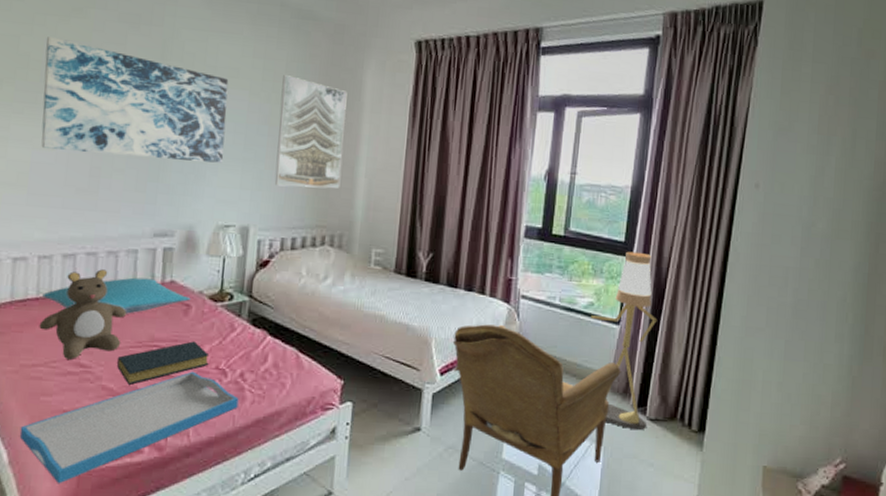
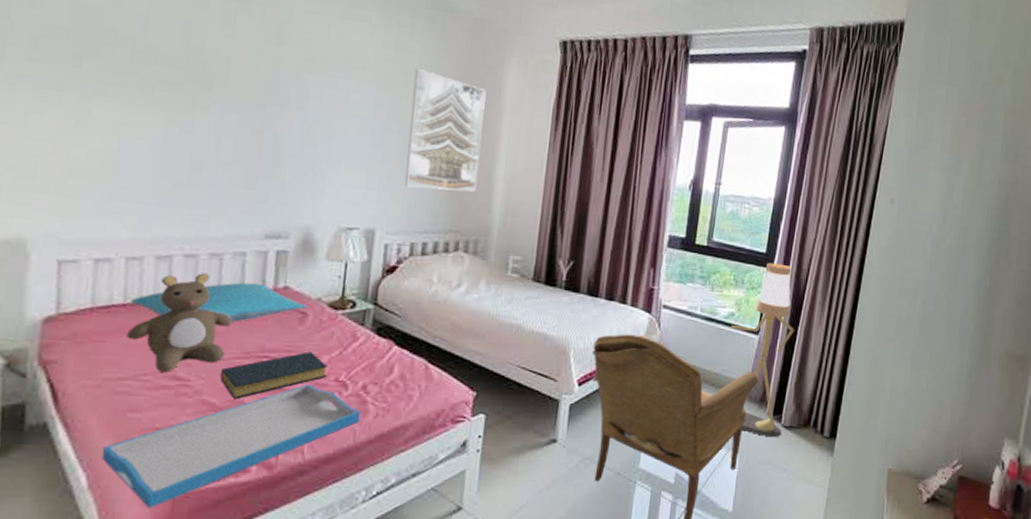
wall art: present [41,37,229,163] -> none [130,11,354,161]

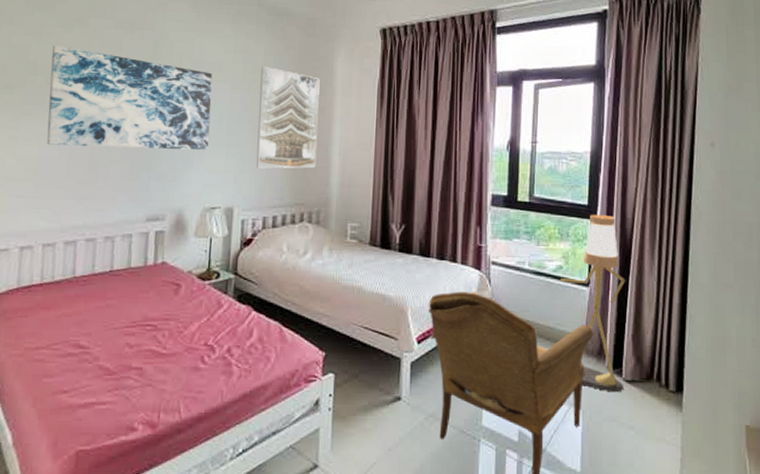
tray: present [101,384,361,509] -> none [23,348,227,464]
teddy bear: present [126,273,232,372] -> none [42,254,122,341]
wall art: none [130,11,354,161] -> present [46,45,213,150]
pillow: present [131,282,307,322] -> none [46,260,181,296]
hardback book: present [220,351,328,399] -> none [113,319,199,364]

